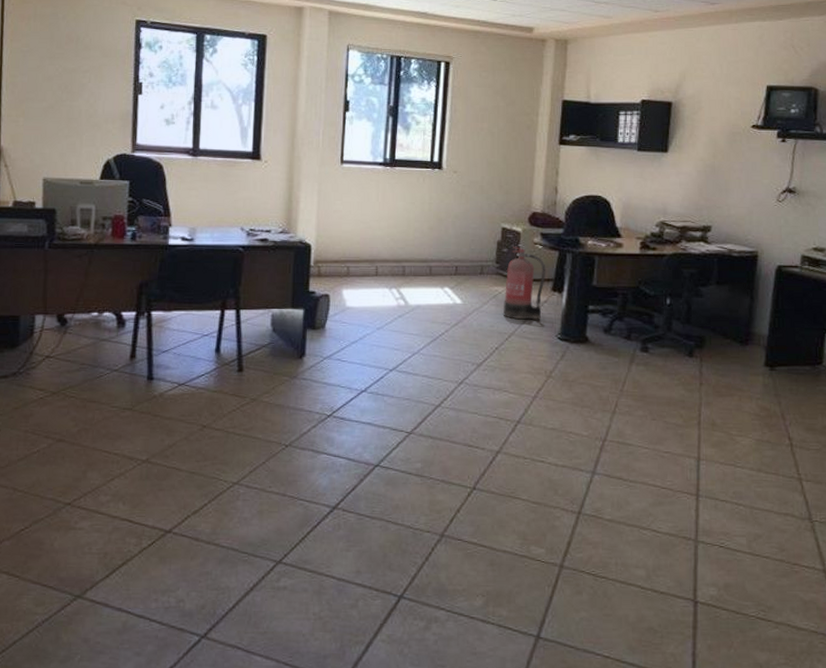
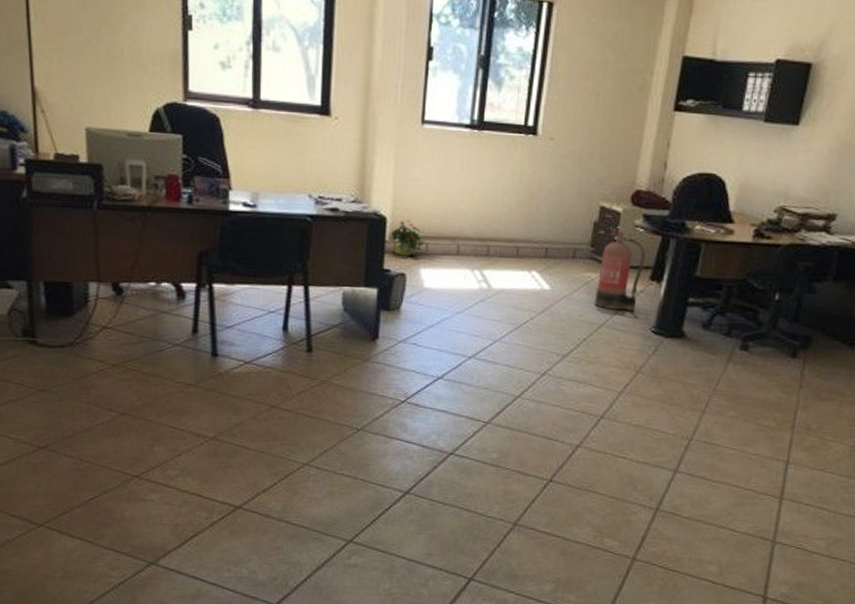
potted plant: none [315,246,346,279] -> present [390,220,424,256]

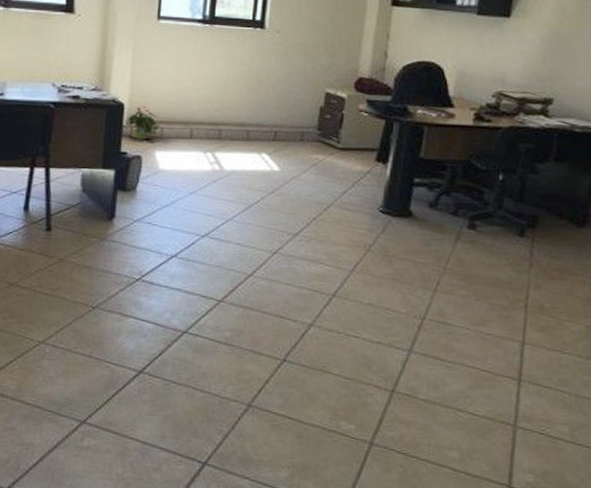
fire extinguisher: present [594,229,646,311] -> none [322,113,371,191]

